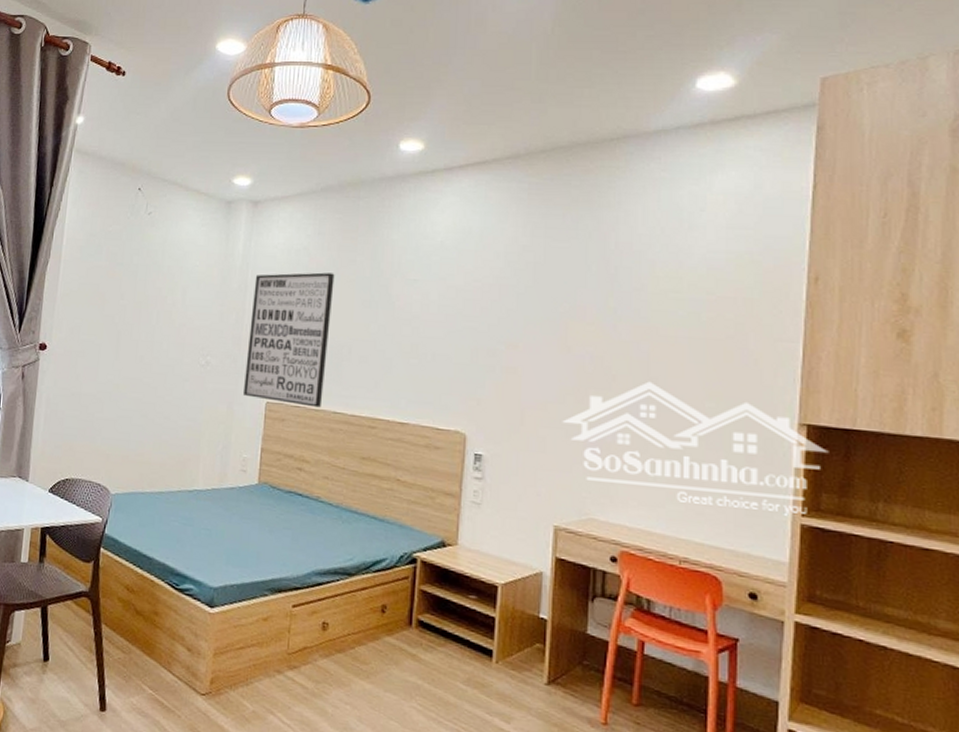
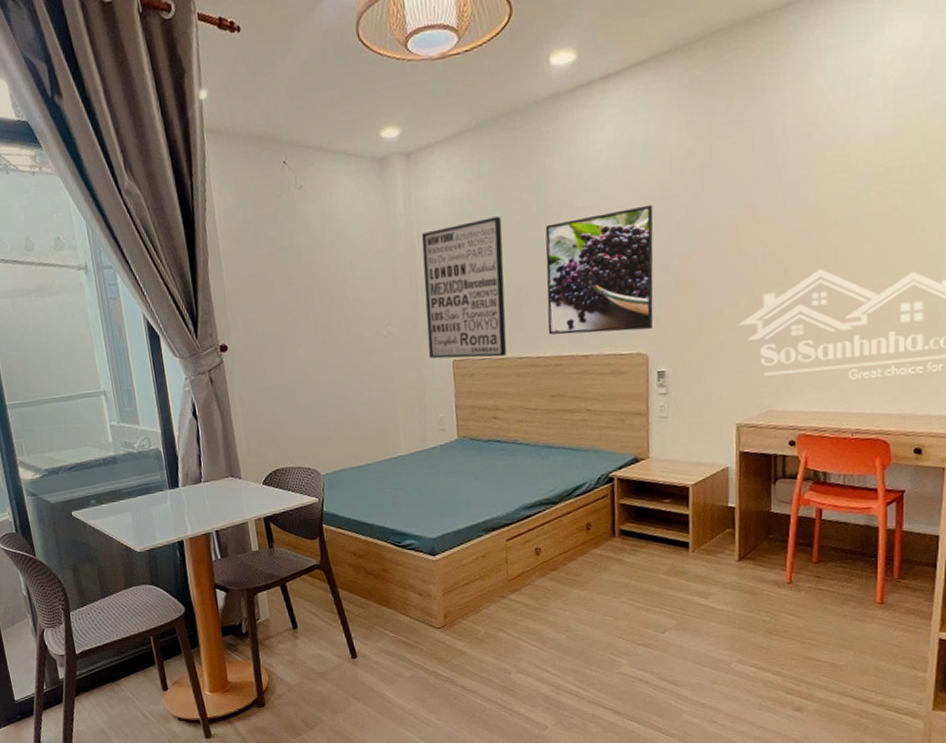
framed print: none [366,288,484,410] -> present [545,204,654,335]

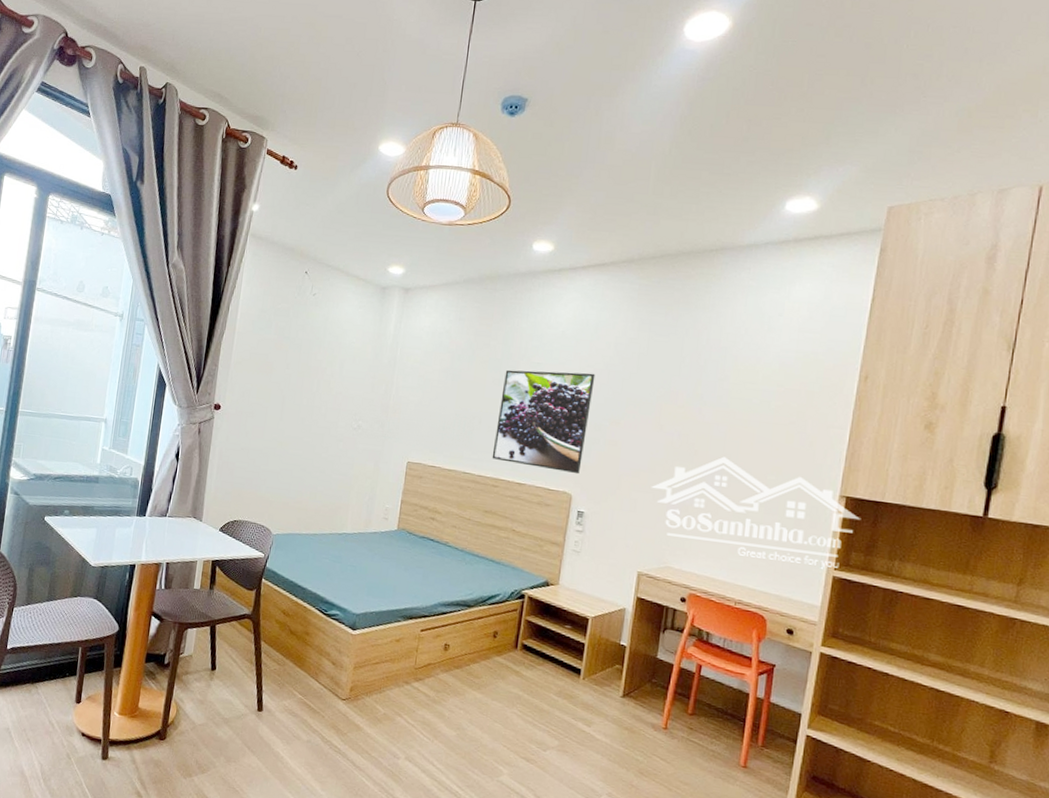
wall art: present [421,216,507,359] -> none [389,352,471,468]

